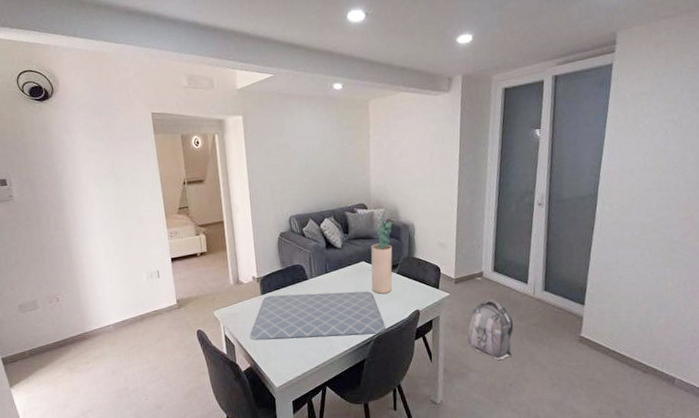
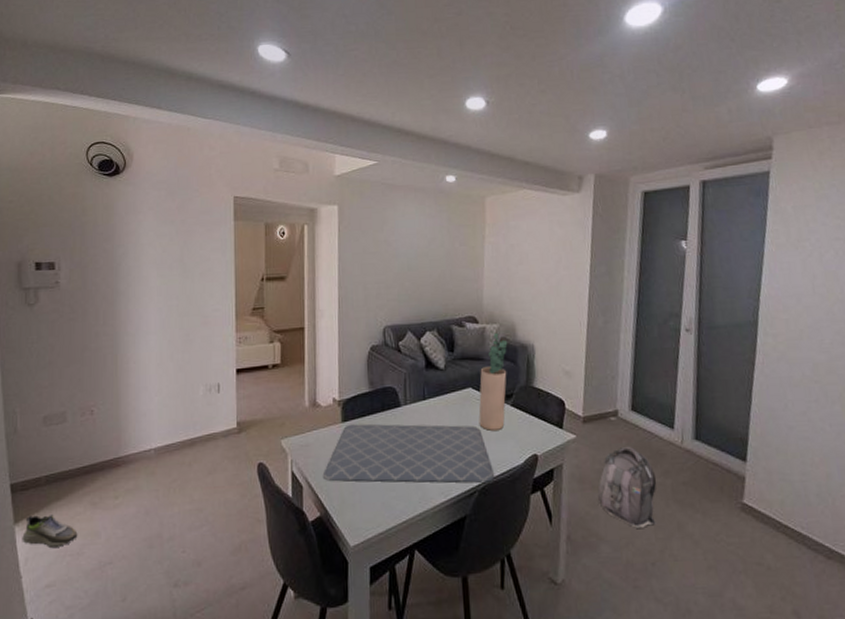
shoe: none [18,378,62,403] -> present [22,513,78,547]

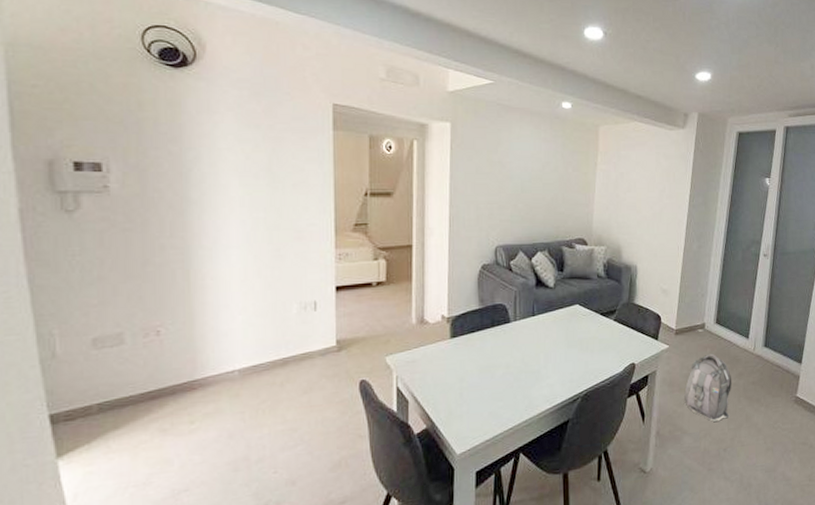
shoe: present [22,513,78,547] -> none [68,443,144,480]
placemat: present [322,423,495,483] -> none [429,339,597,395]
vase: present [478,328,508,432] -> none [584,250,614,344]

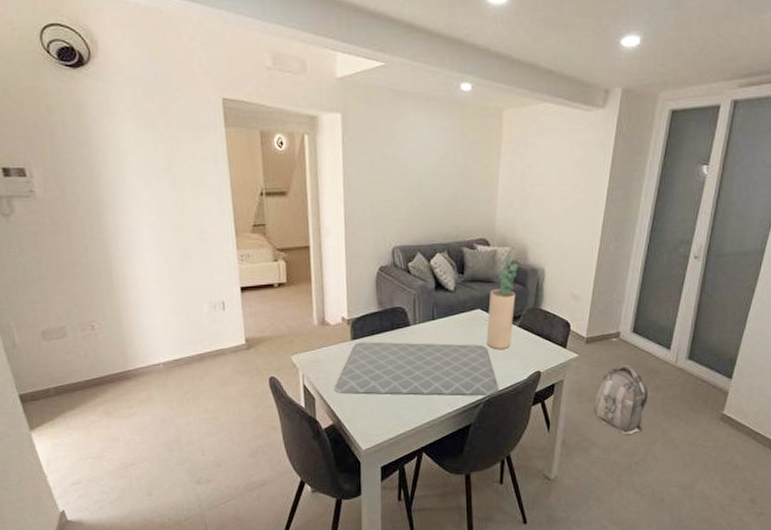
placemat: none [429,339,597,395] -> present [333,341,500,396]
vase: none [584,250,614,344] -> present [486,251,519,350]

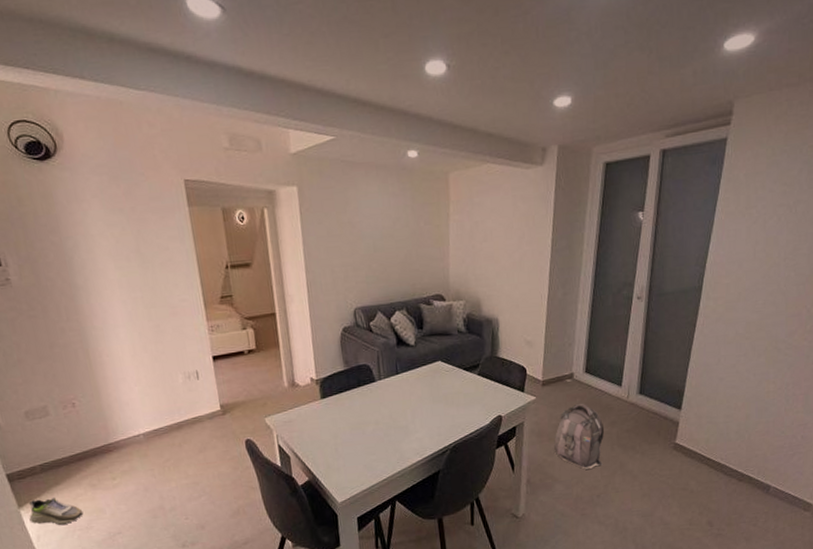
shoe: none [40,421,97,451] -> present [29,496,84,525]
placemat: present [333,341,500,396] -> none [307,394,464,451]
vase: present [486,251,519,350] -> none [448,304,474,398]

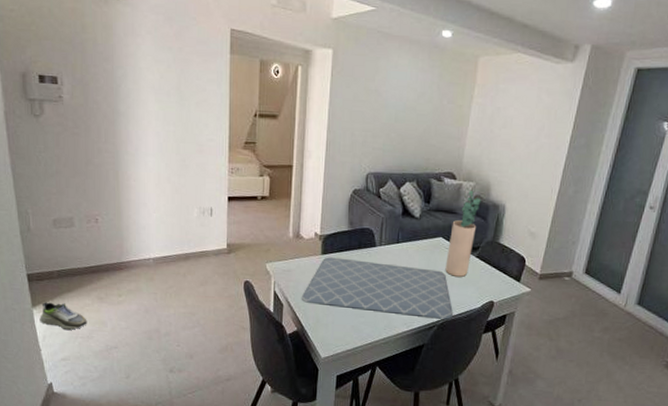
placemat: none [307,394,464,451] -> present [301,257,454,320]
vase: none [448,304,474,398] -> present [445,186,481,278]
backpack: present [554,403,605,469] -> none [541,303,596,371]

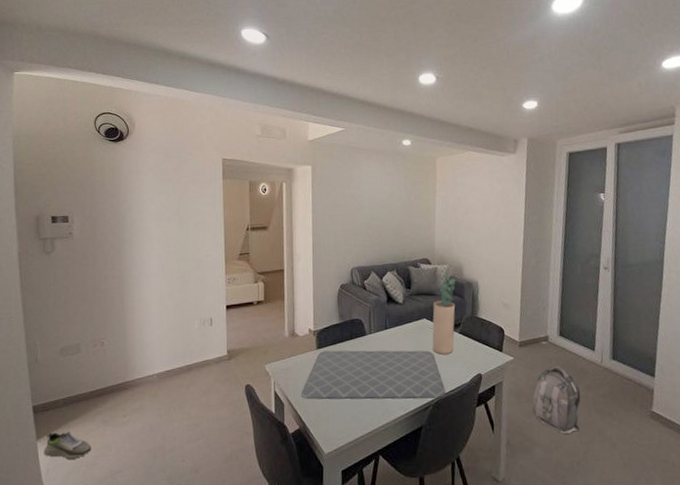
backpack: none [541,303,596,371] -> present [532,365,581,434]

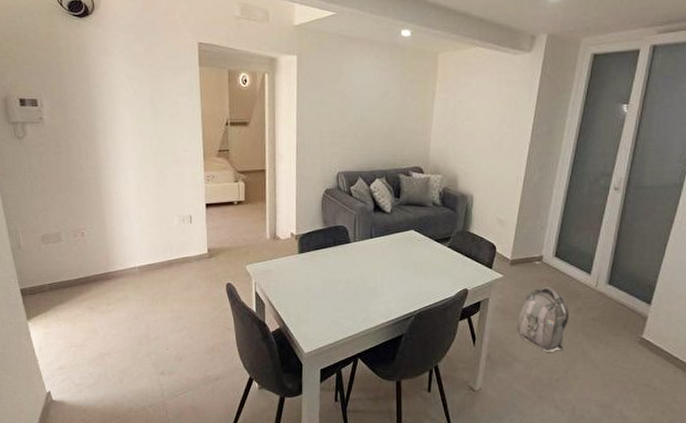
shoe: present [43,430,92,459] -> none [35,314,80,340]
placemat: present [300,350,446,399] -> none [281,256,430,309]
vase: present [432,268,456,355] -> none [419,179,449,268]

